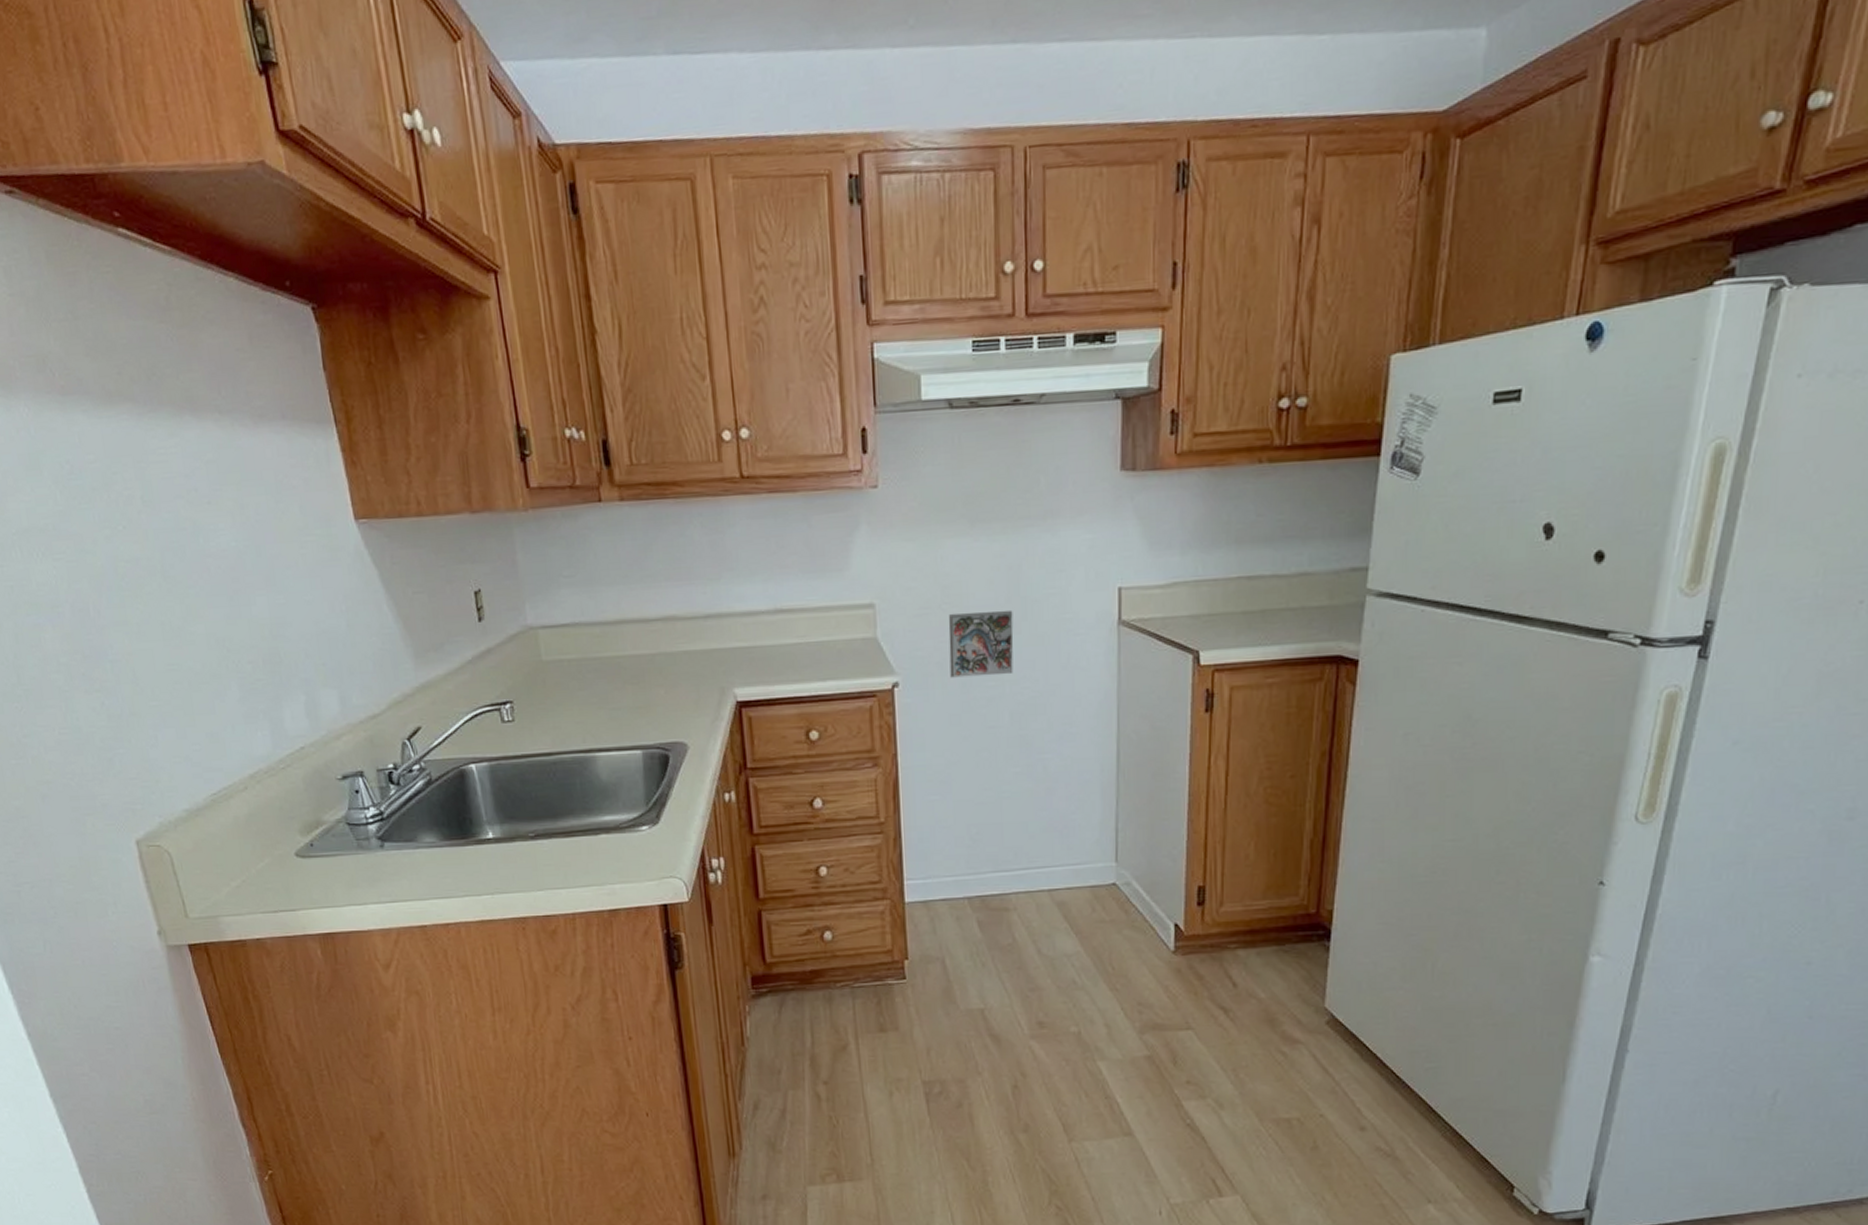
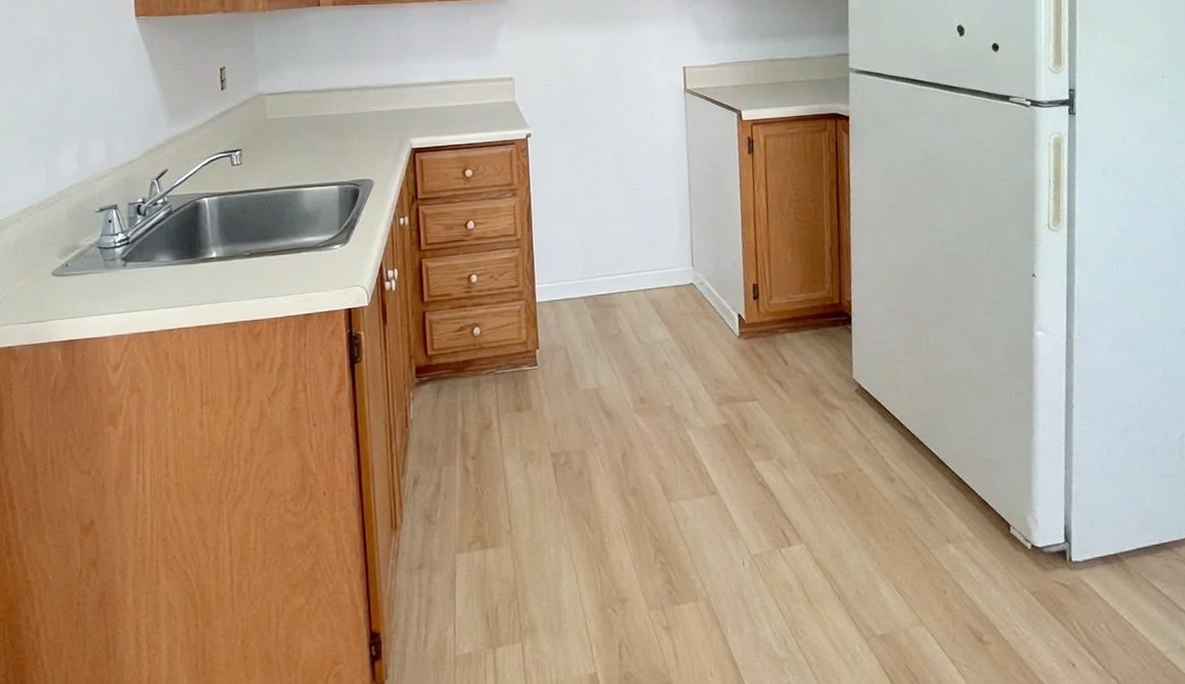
decorative tile: present [948,609,1014,678] -> none [566,82,613,130]

